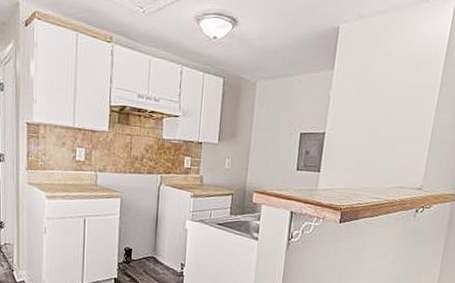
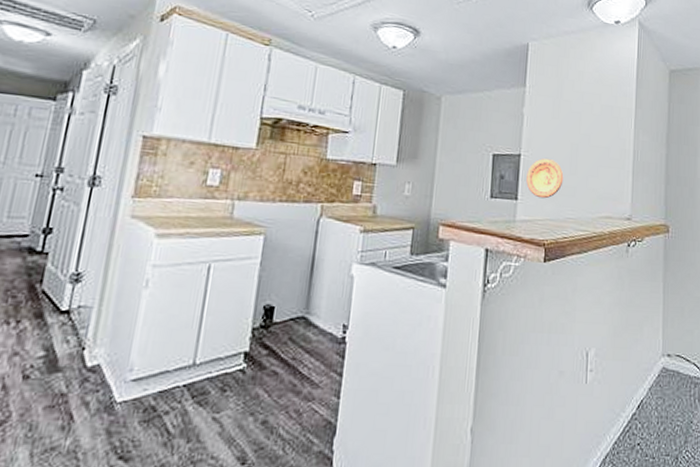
decorative plate: none [328,136,363,171] -> present [526,158,564,199]

